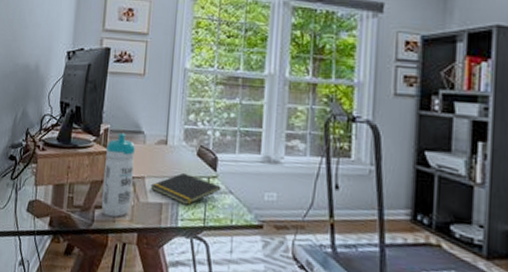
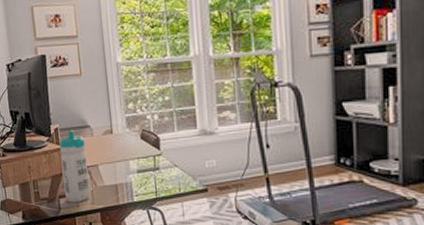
notepad: present [150,172,221,205] -> none [104,155,167,182]

